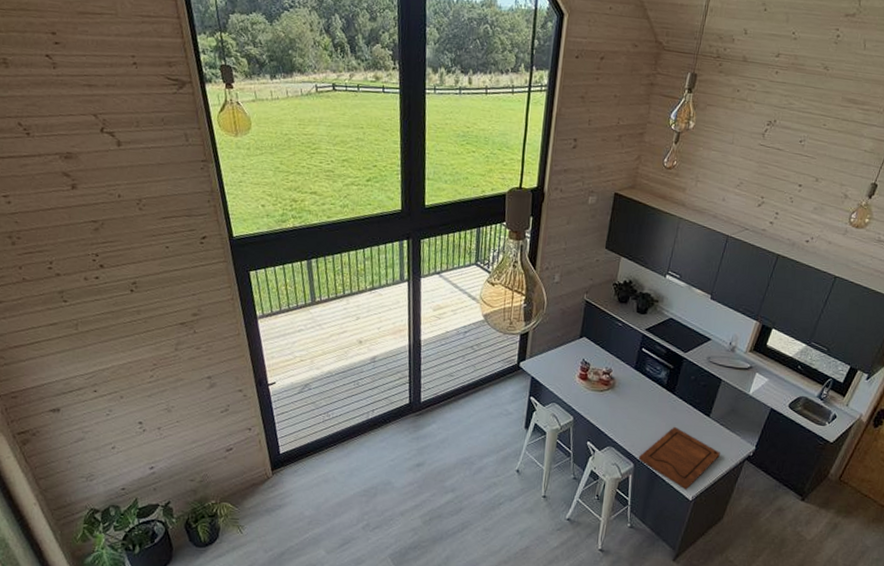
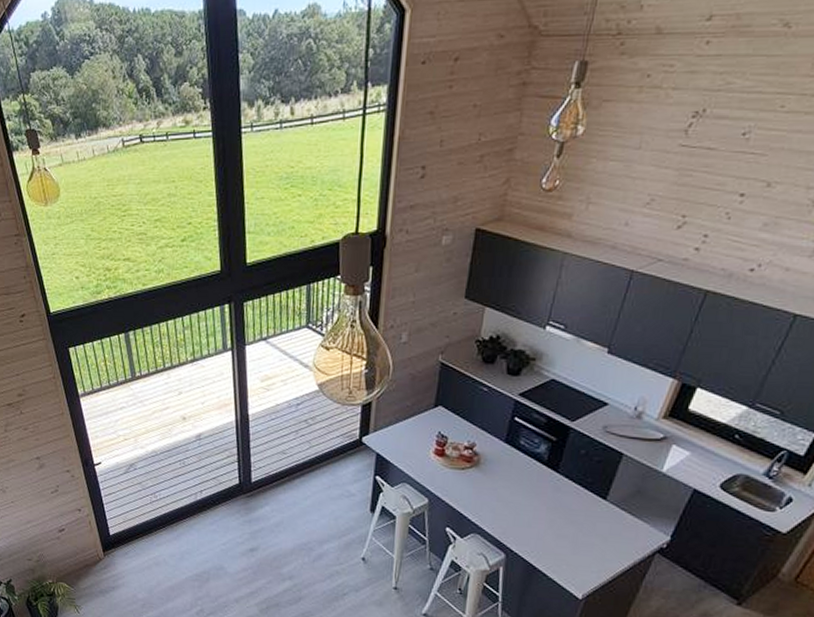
cutting board: present [638,426,720,490] -> none [510,510,621,587]

